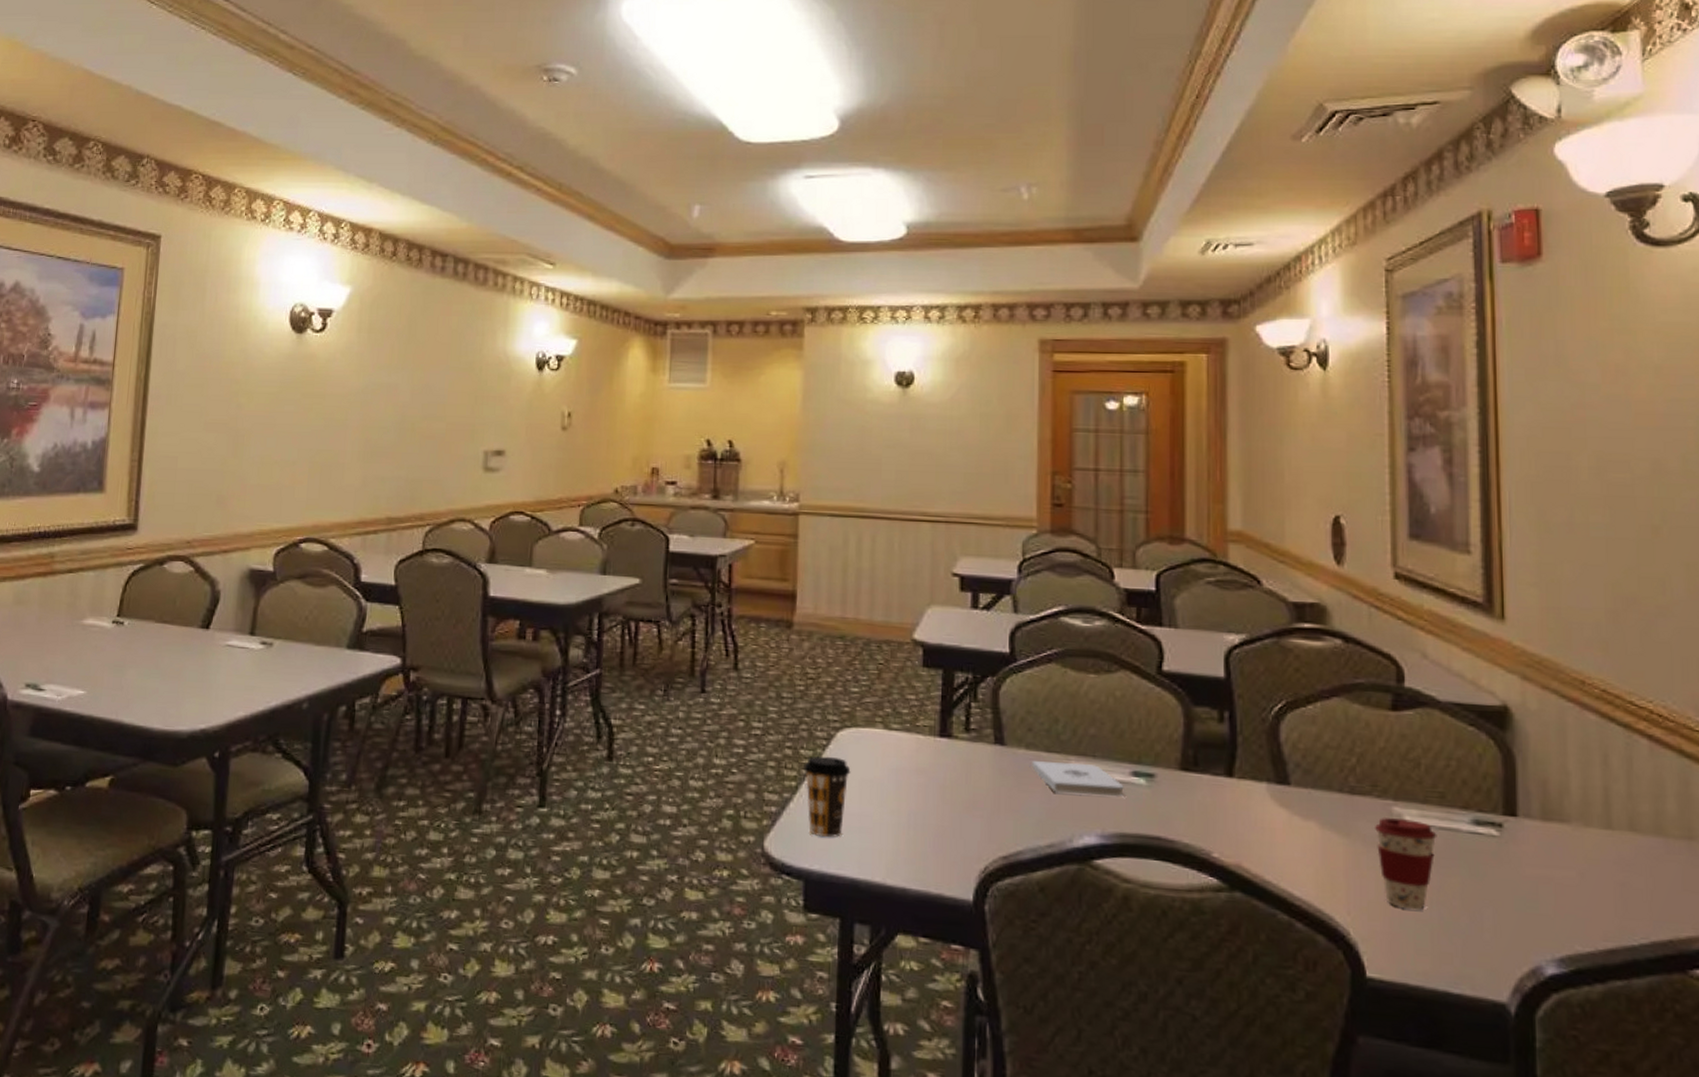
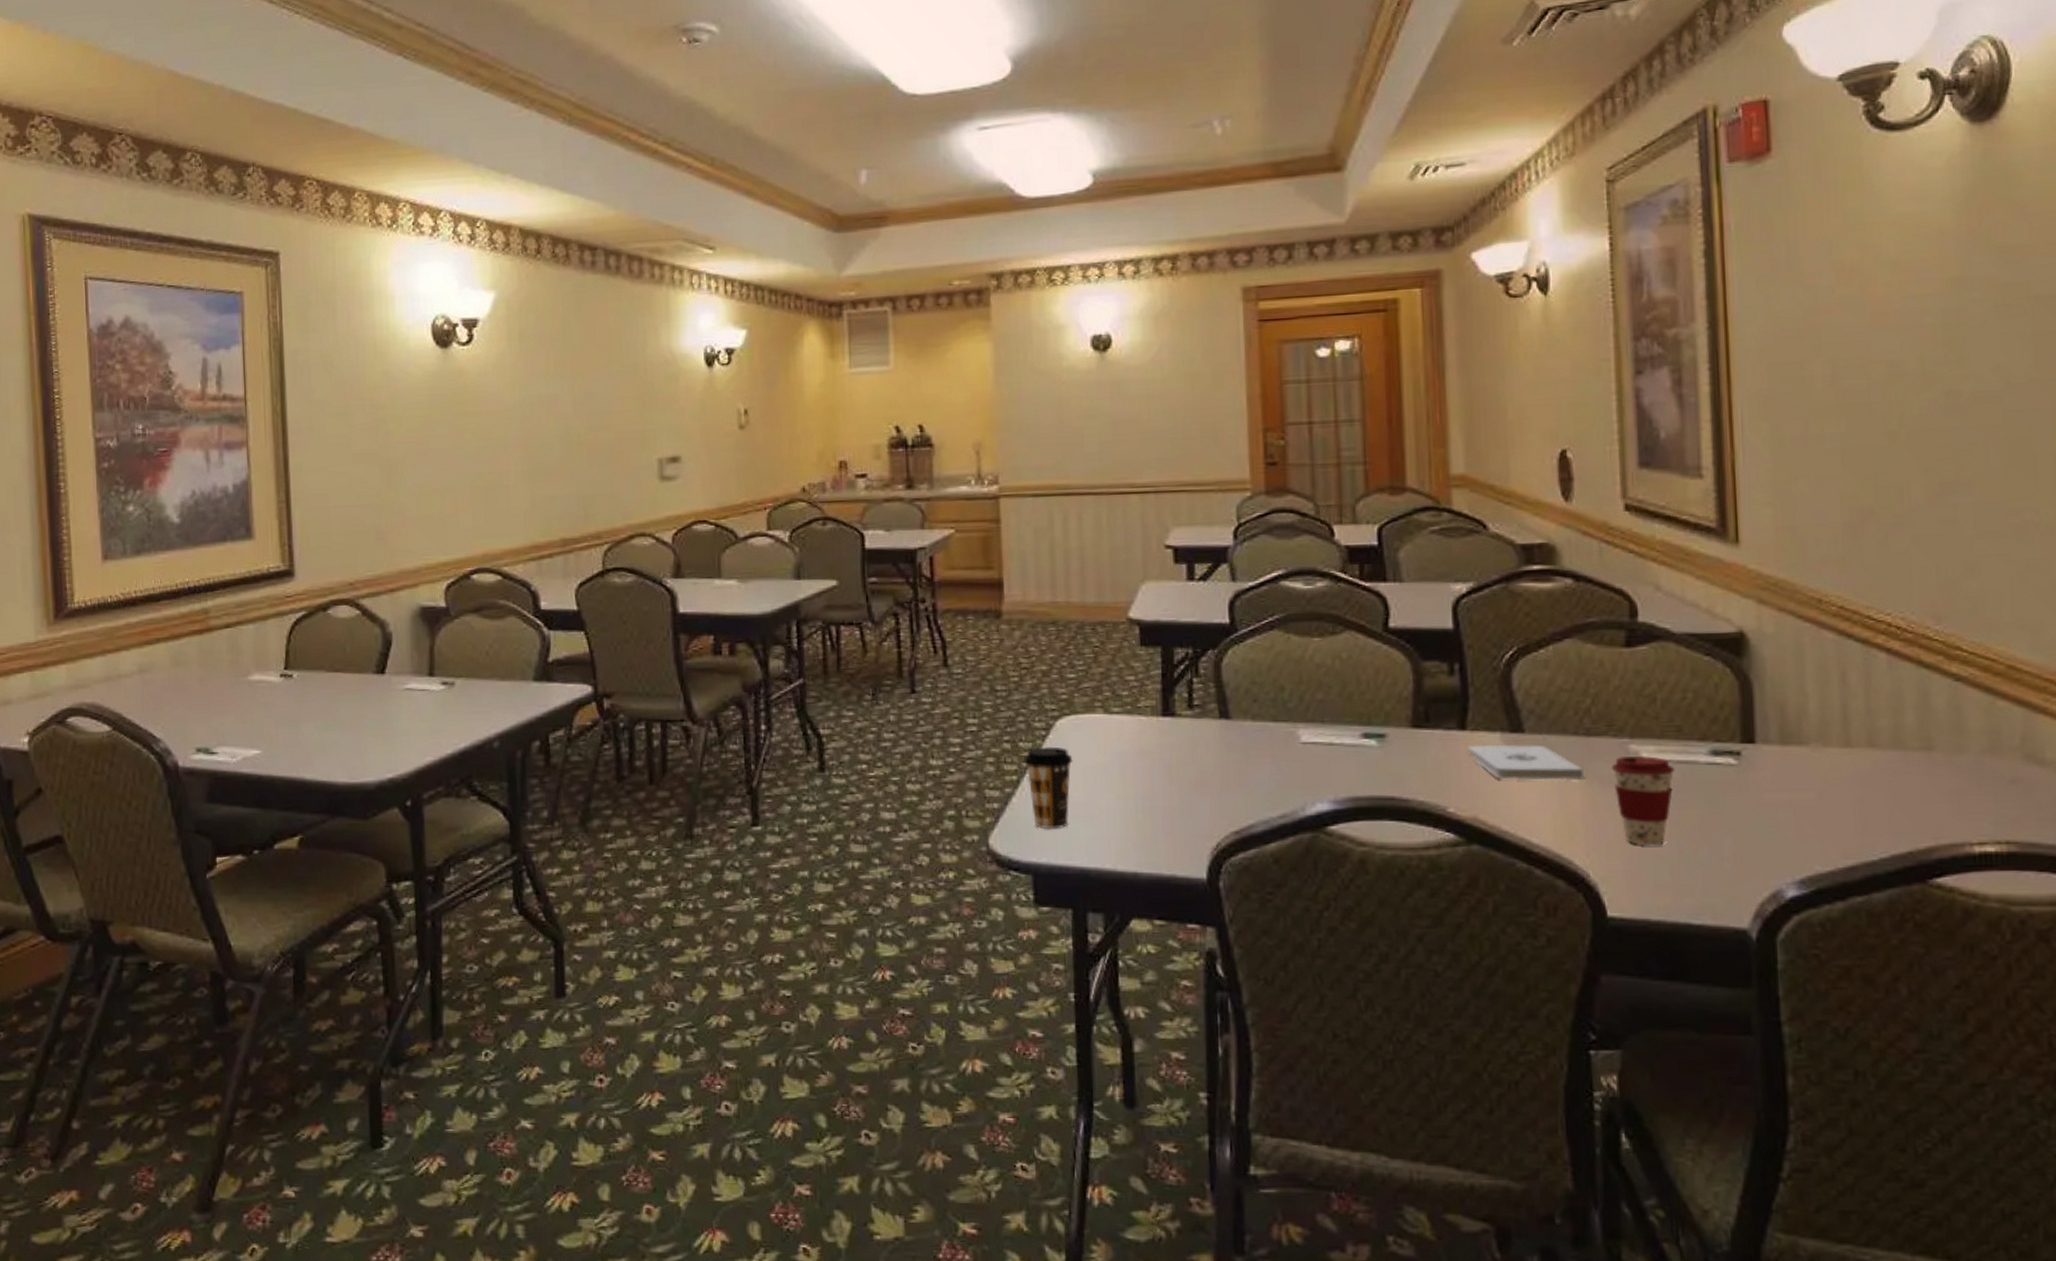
notepad: present [1032,761,1124,797] -> none [1259,730,1355,762]
notepad: none [1234,792,1348,837] -> present [1467,744,1585,780]

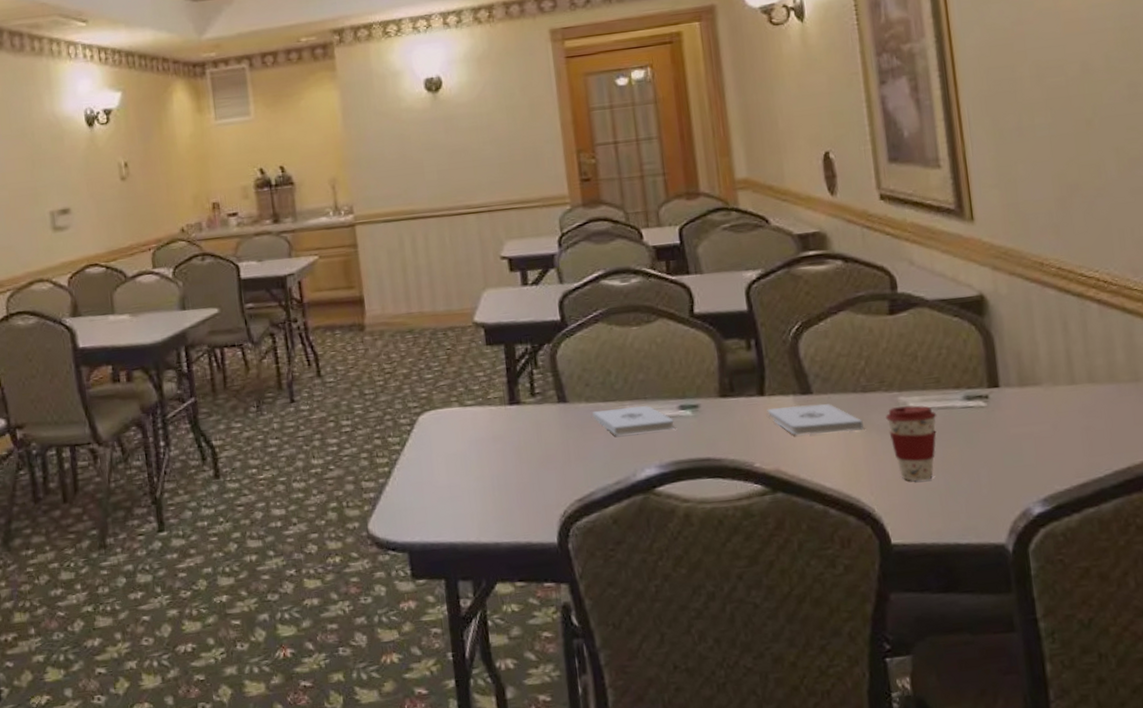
coffee cup: present [1024,746,1073,829] -> none [393,439,436,512]
notepad: none [1259,730,1355,762] -> present [592,406,675,435]

